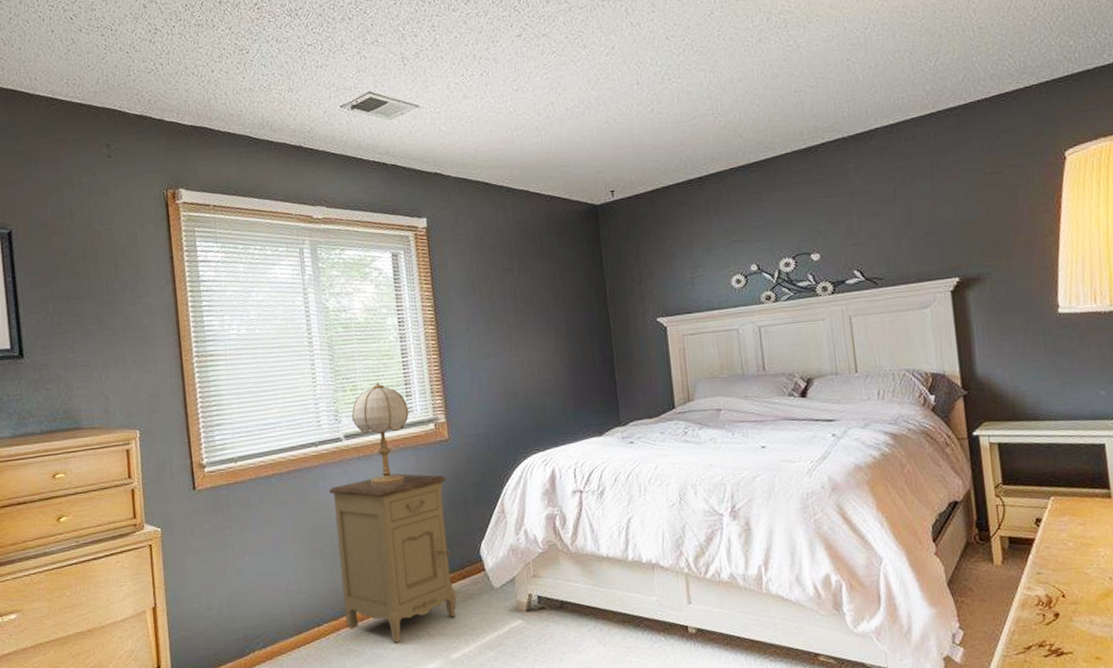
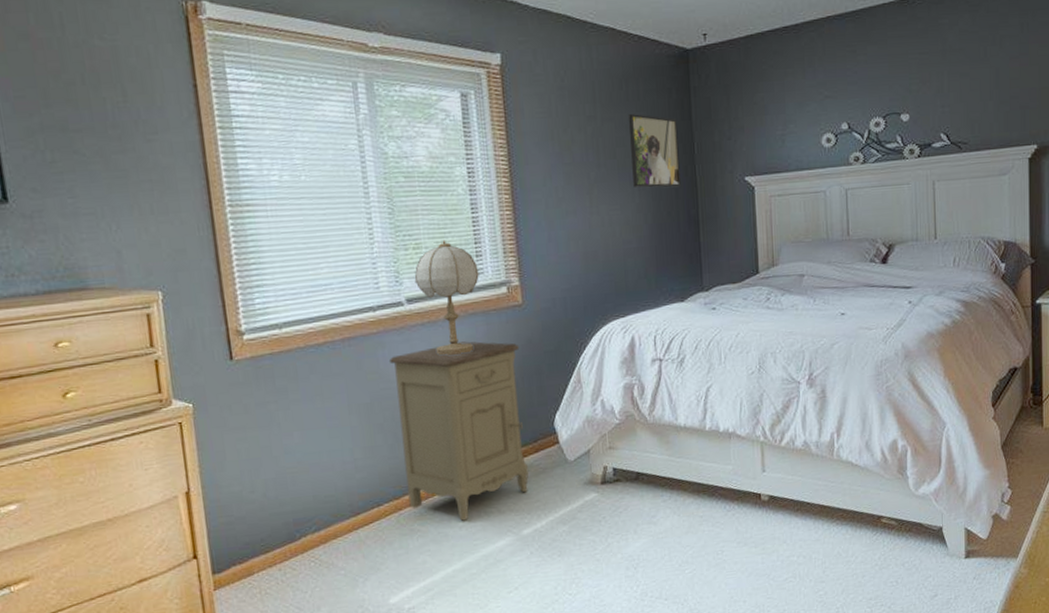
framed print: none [544,264,595,331] -> present [629,114,681,188]

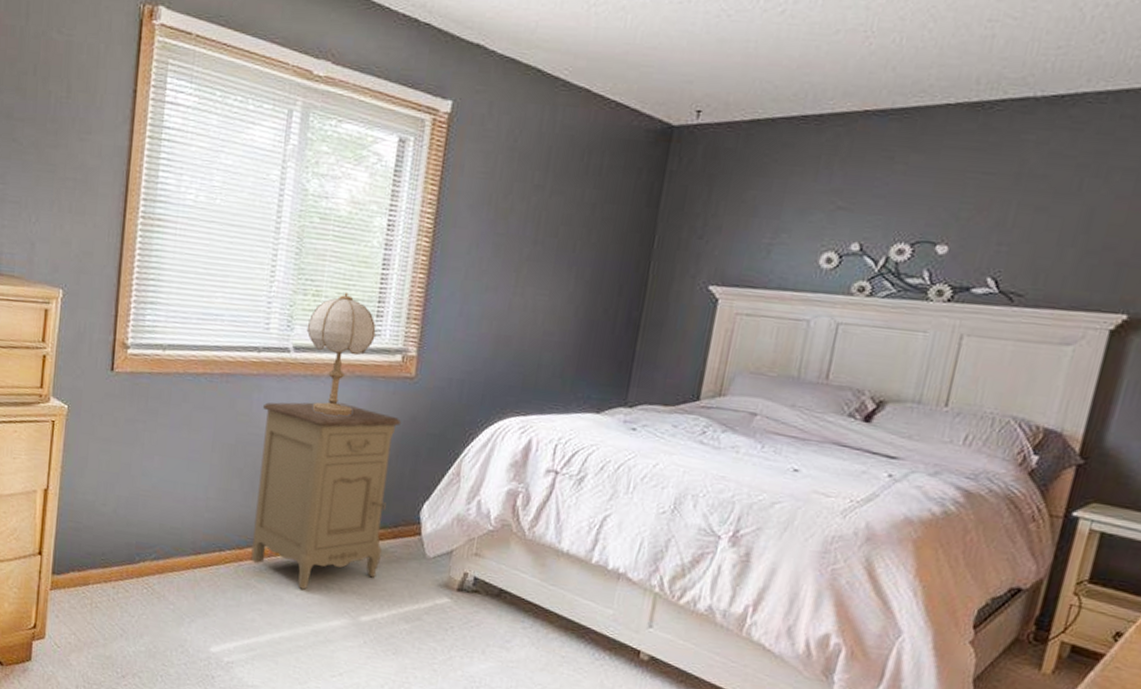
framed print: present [629,114,681,188] -> none [570,190,641,283]

